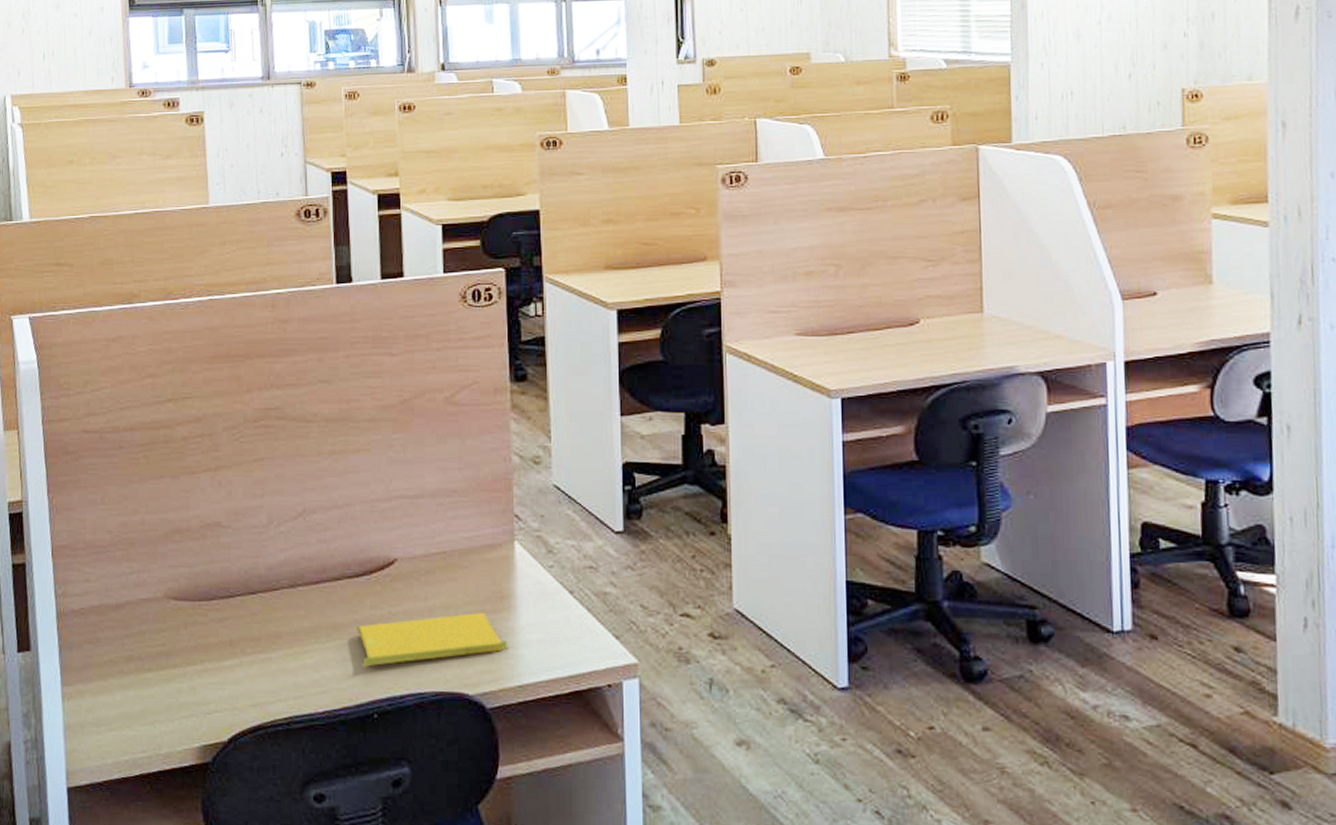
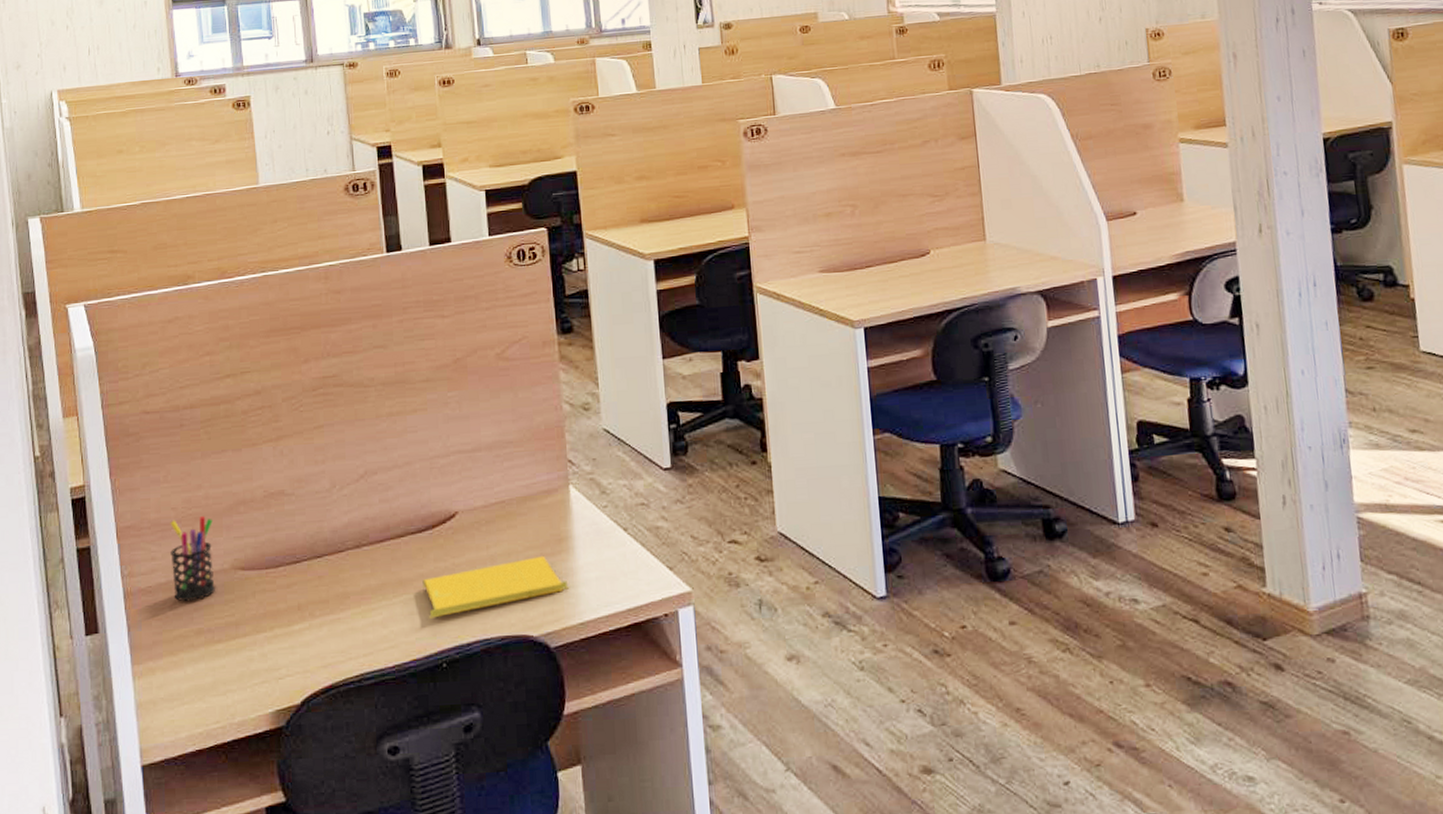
pen holder: none [104,541,147,627] -> present [170,515,215,602]

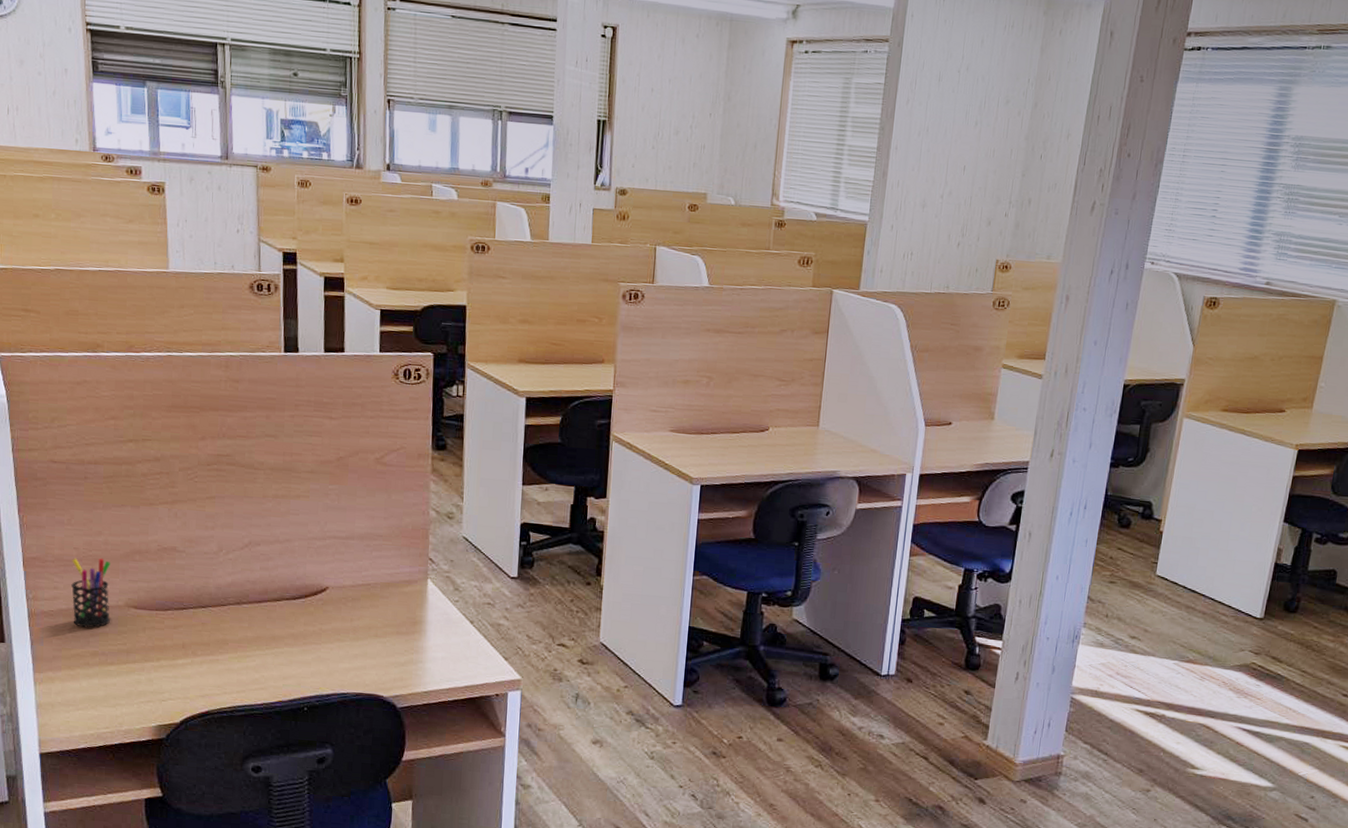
folder: present [421,555,570,619] -> none [291,633,419,671]

